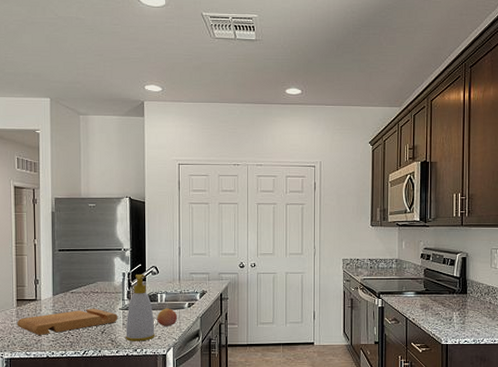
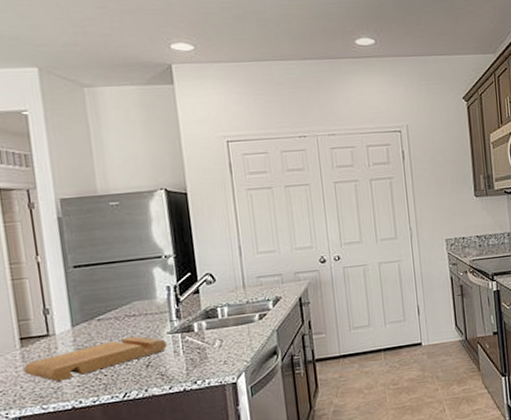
soap bottle: present [126,275,155,342] -> none [178,285,220,373]
fruit: present [157,308,178,327] -> none [219,324,247,348]

